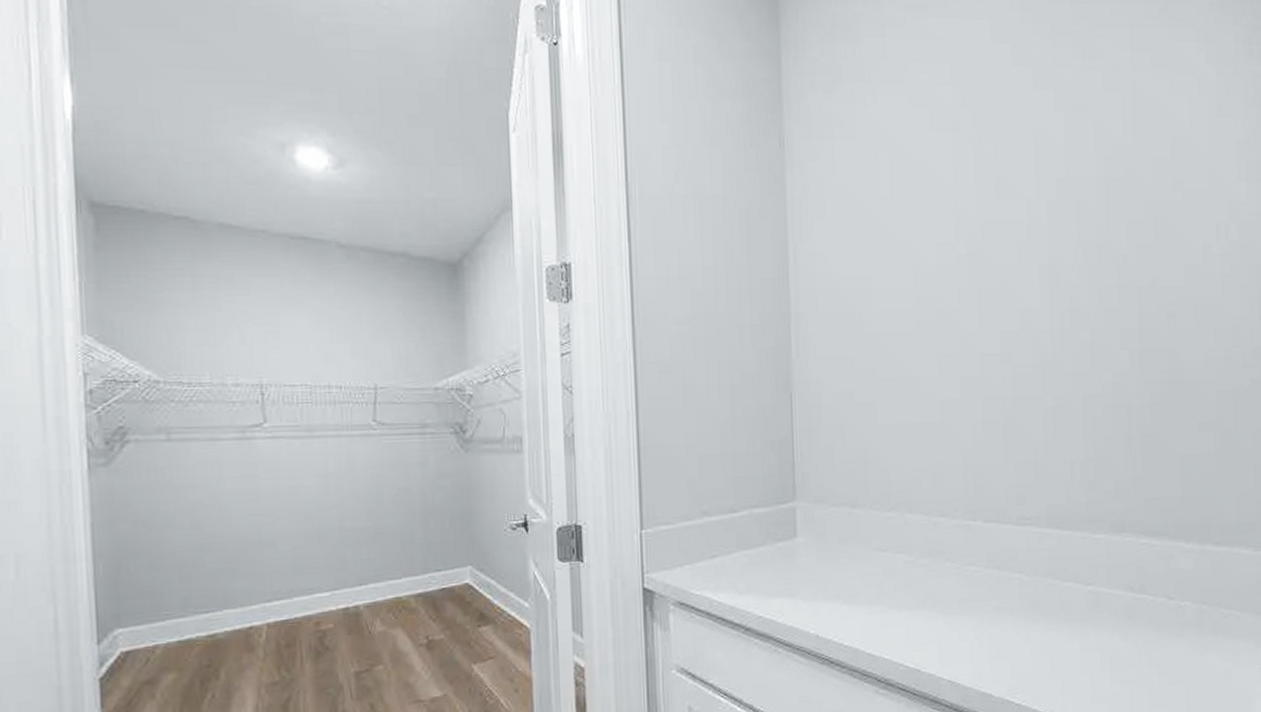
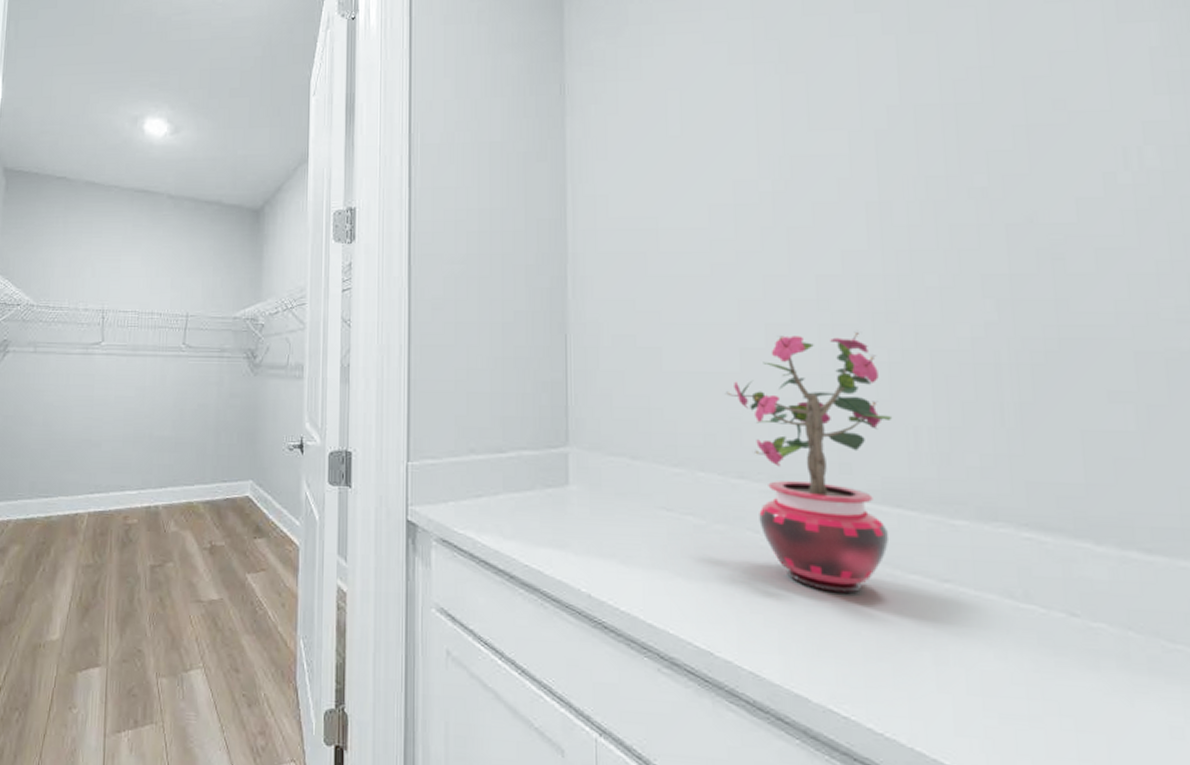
potted plant: none [928,381,1056,605] -> present [725,331,893,593]

